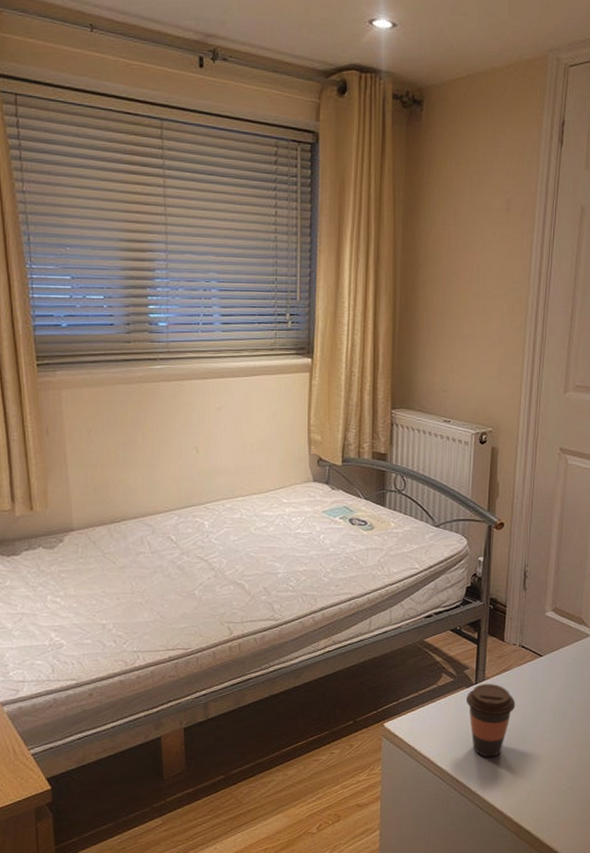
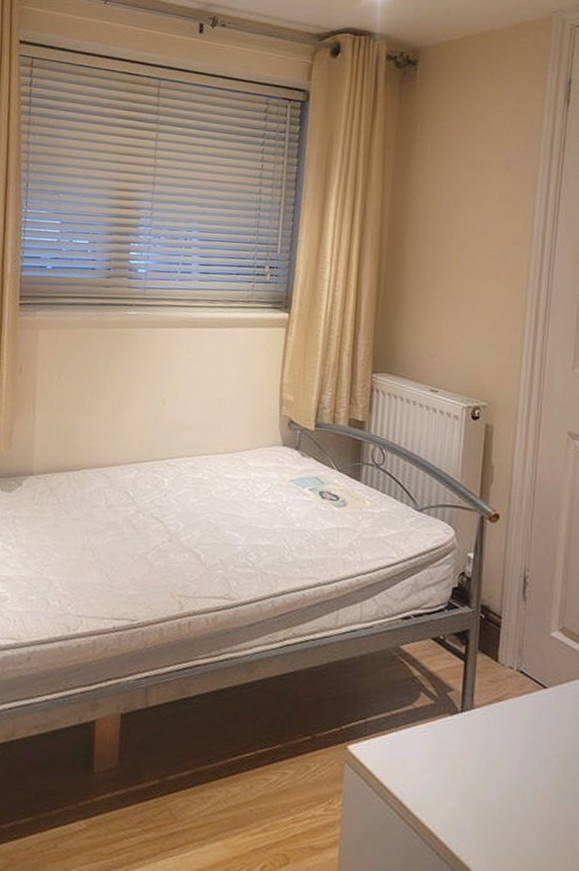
coffee cup: present [465,684,516,757] -> none [448,713,512,814]

